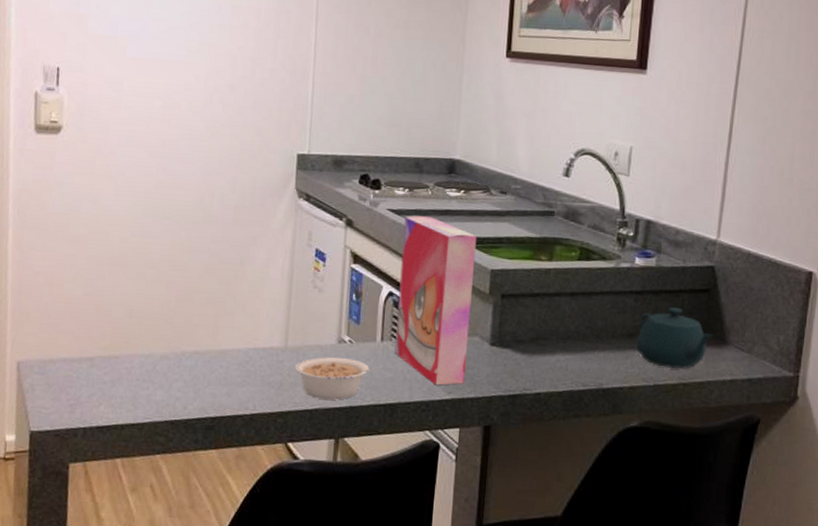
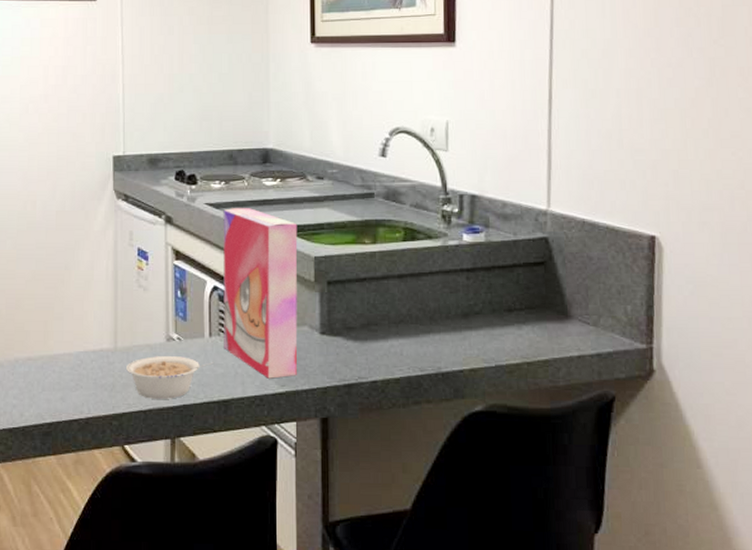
teapot: present [635,307,713,369] -> none [472,283,554,347]

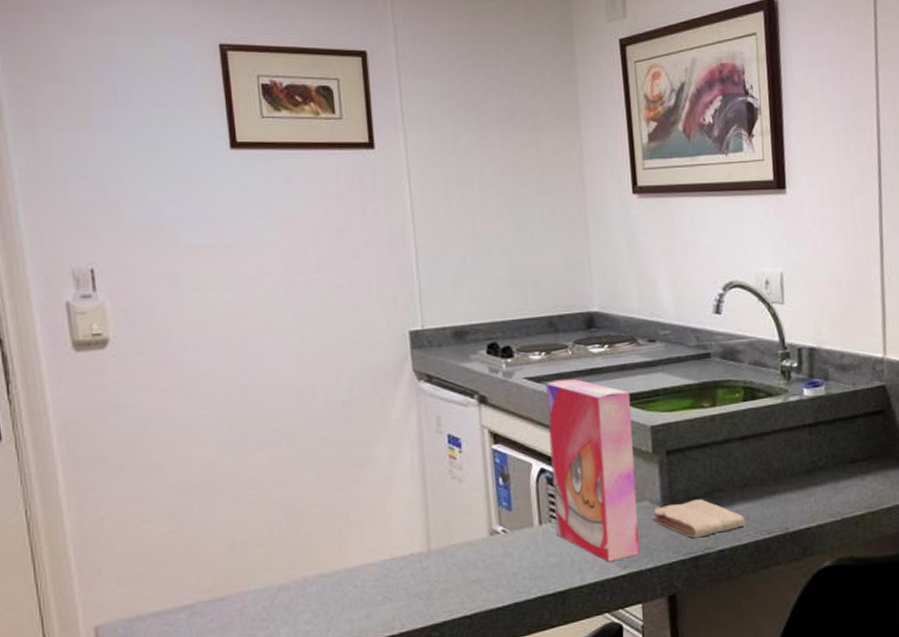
legume: present [126,356,213,399] -> none [444,550,546,602]
washcloth: none [311,330,399,367] -> present [652,499,746,539]

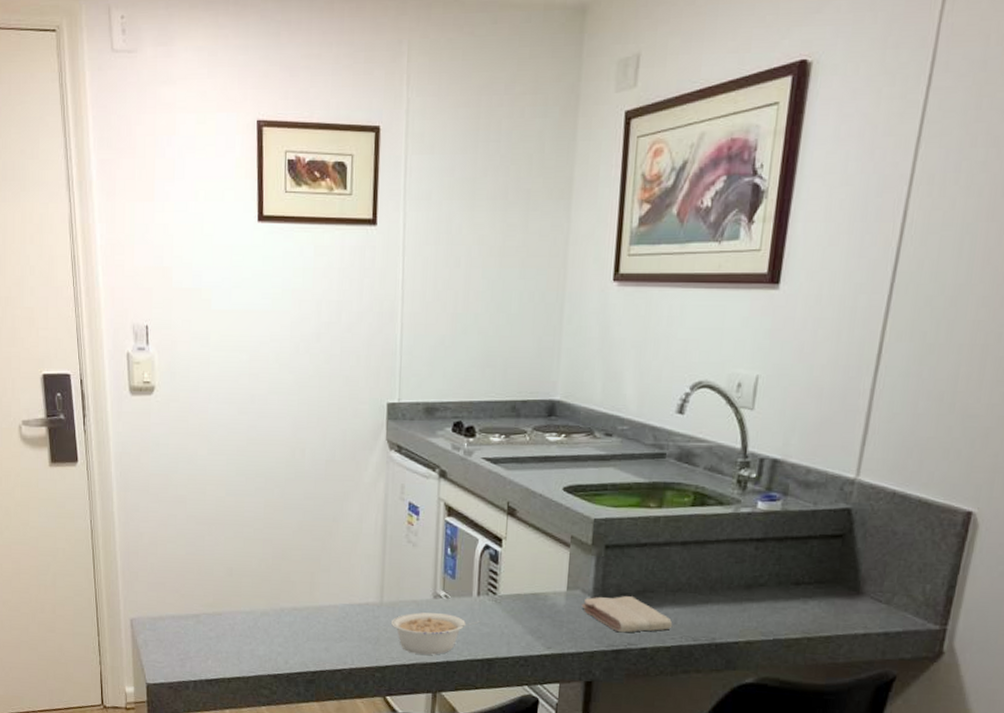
legume: none [444,550,546,602] -> present [391,612,480,655]
cereal box: present [545,379,639,562] -> none [491,464,579,641]

